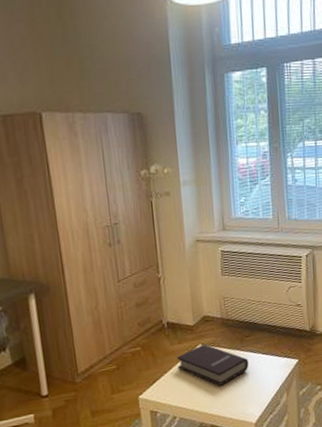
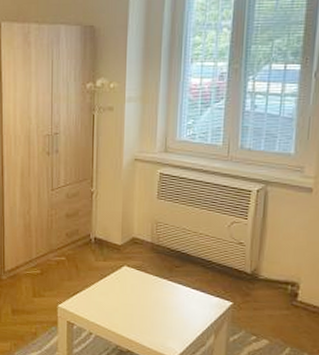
book: present [177,344,249,387] -> none [100,266,176,313]

